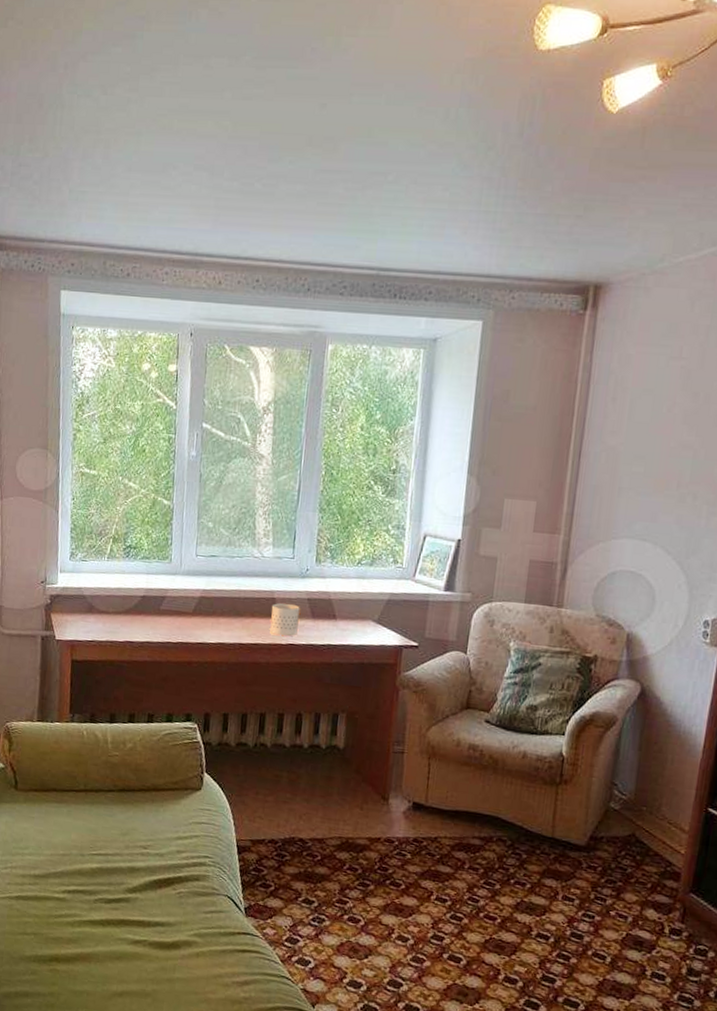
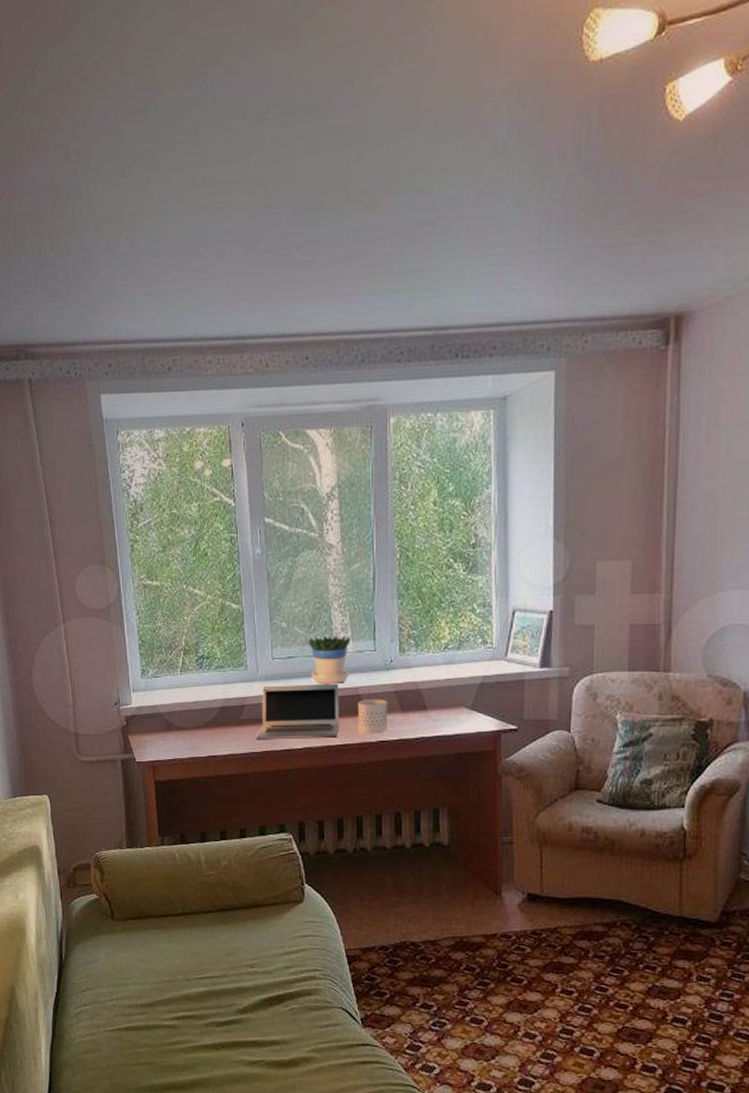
laptop: none [173,580,256,637] -> present [256,683,339,740]
flowerpot: none [230,539,271,586] -> present [308,635,350,685]

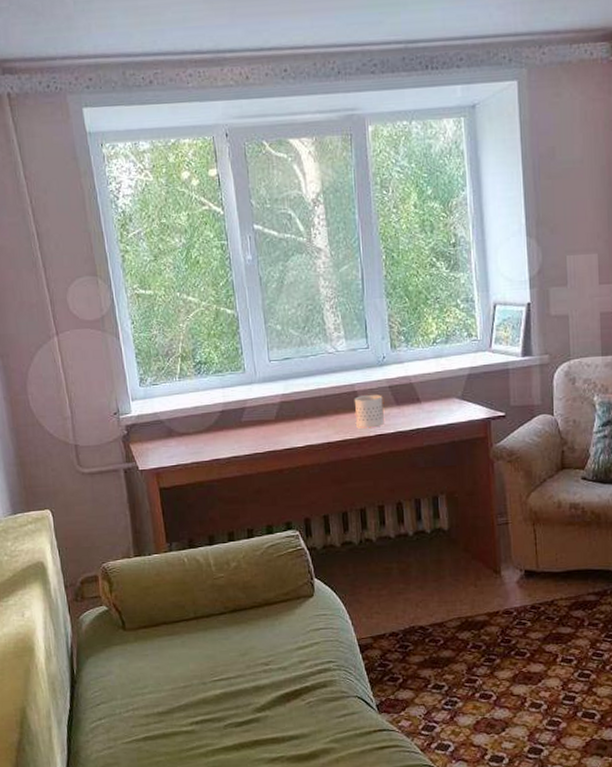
laptop: present [256,683,339,740] -> none [258,381,338,441]
flowerpot: present [308,635,350,685] -> none [302,335,346,384]

